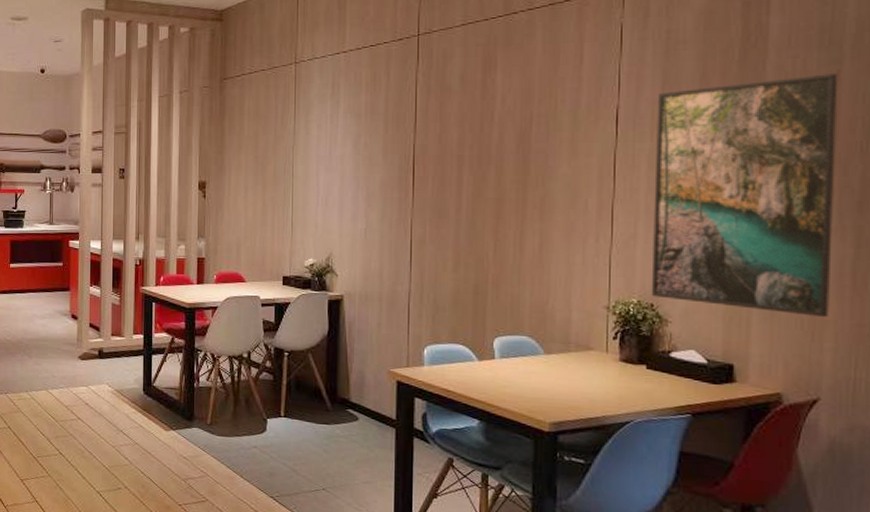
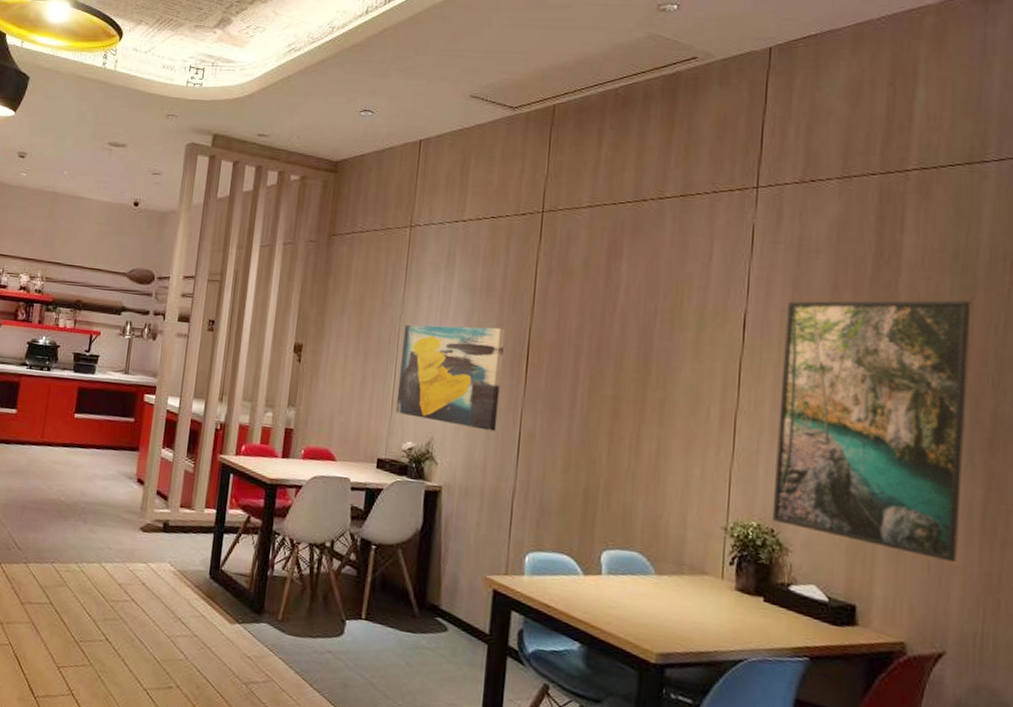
wall art: none [295,147,391,242] -> present [395,324,505,432]

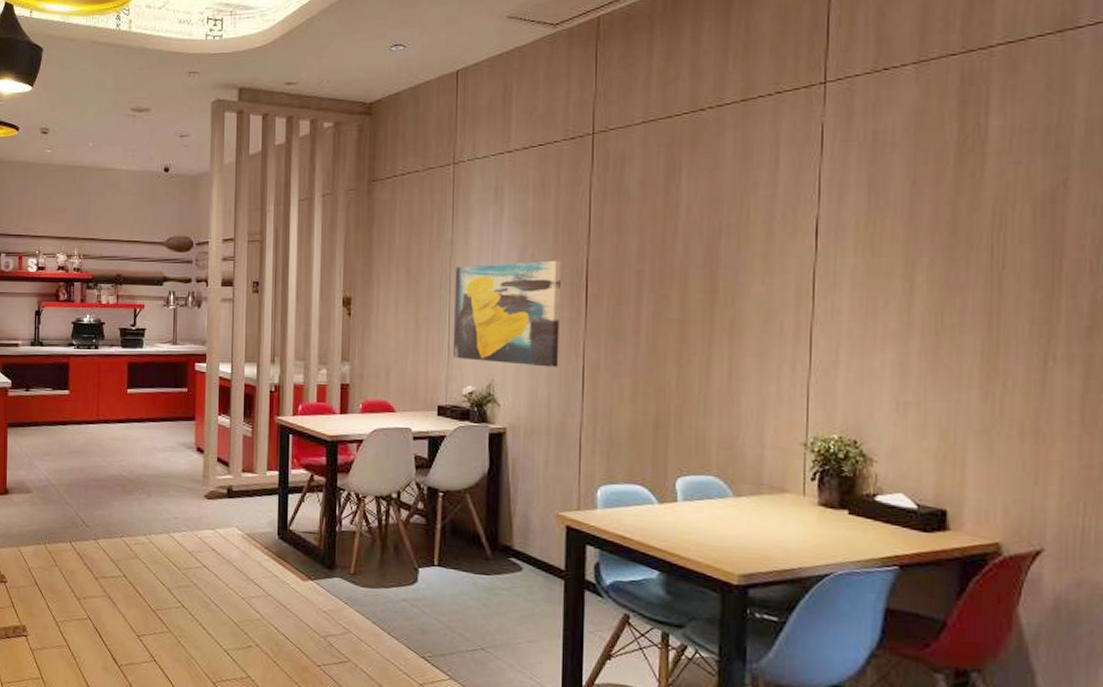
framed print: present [771,300,972,563] -> none [854,182,1066,458]

